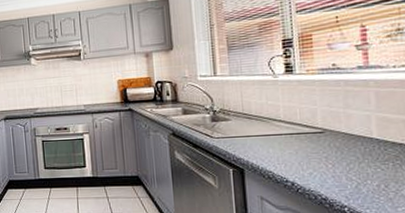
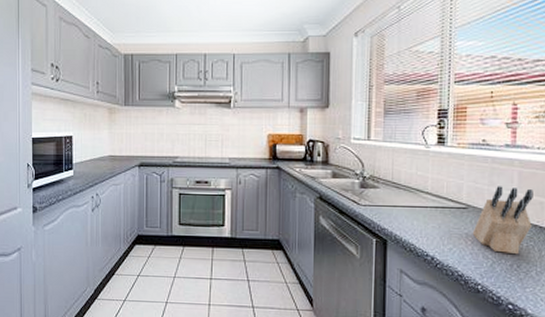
knife block: none [332,108,396,175] -> present [472,186,533,255]

